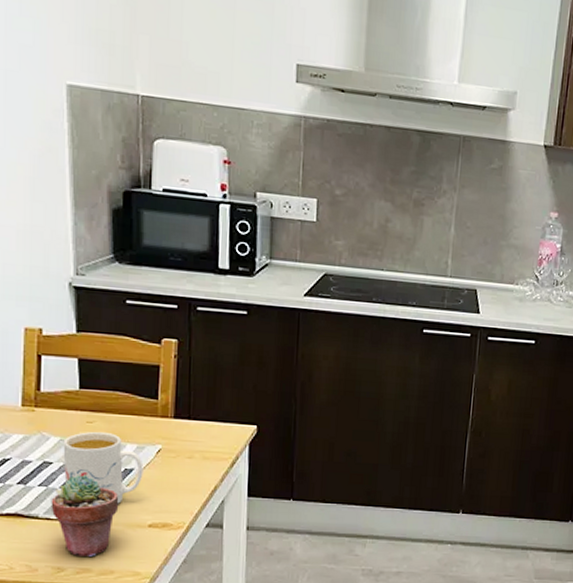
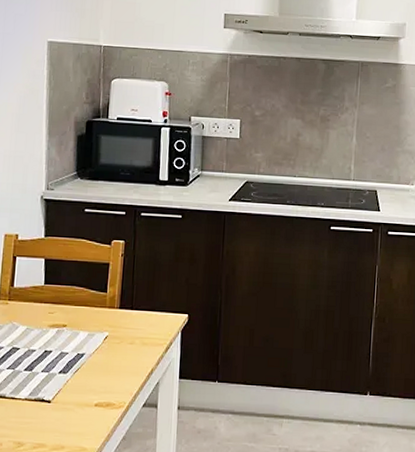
potted succulent: present [51,475,119,558] -> none [16,359,72,434]
mug: present [63,431,144,504] -> none [28,320,93,385]

